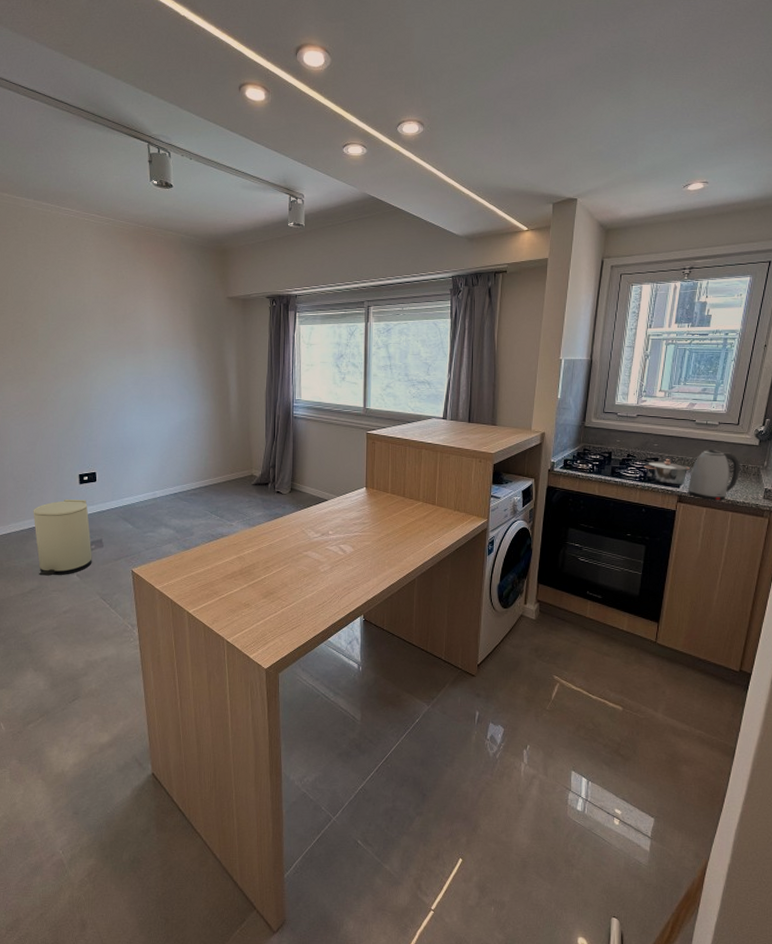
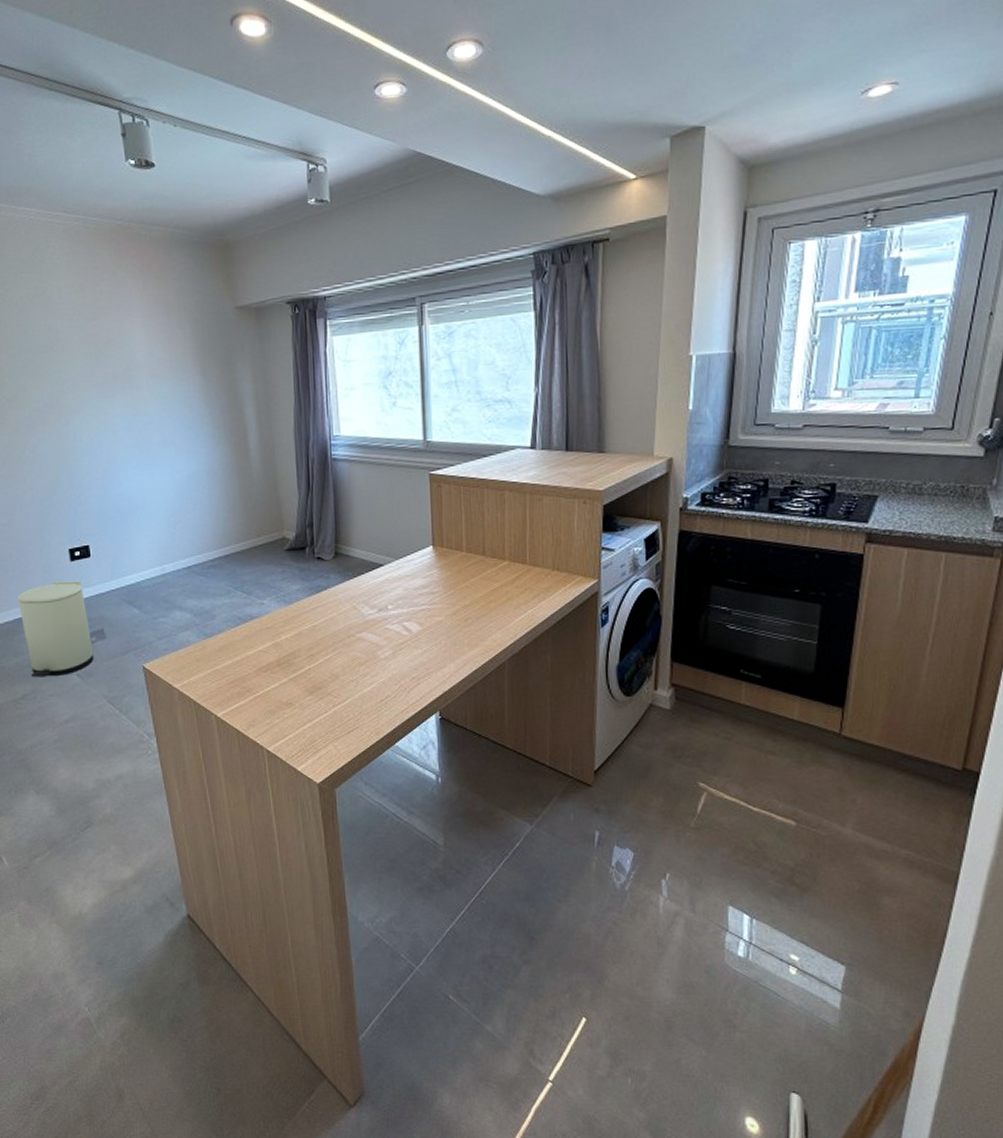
cooking pot: present [643,458,691,485] -> none [814,482,884,520]
kettle: present [687,450,740,501] -> none [880,467,957,538]

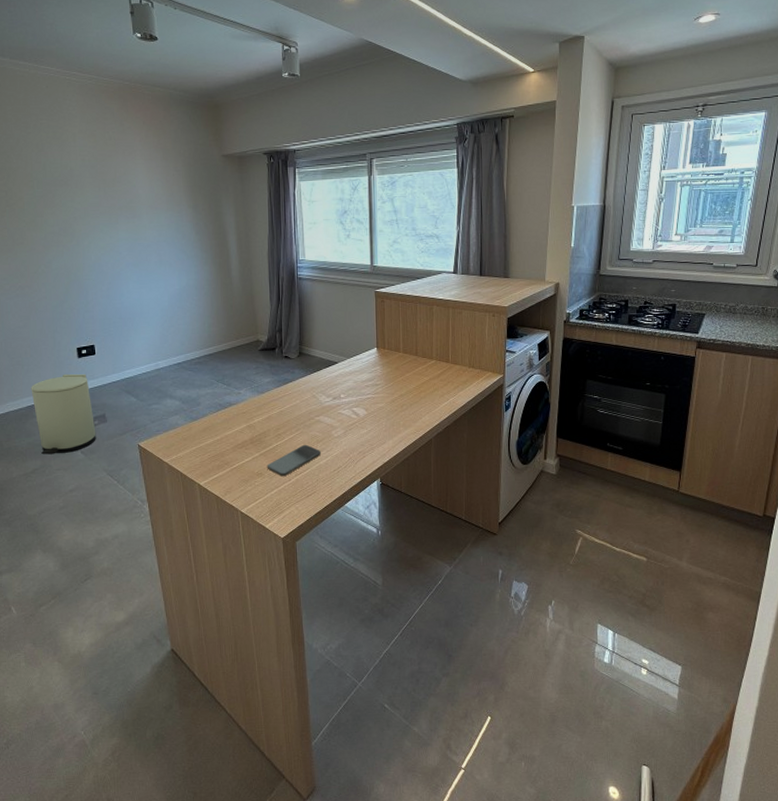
smartphone: none [297,667,364,707] -> present [267,444,321,476]

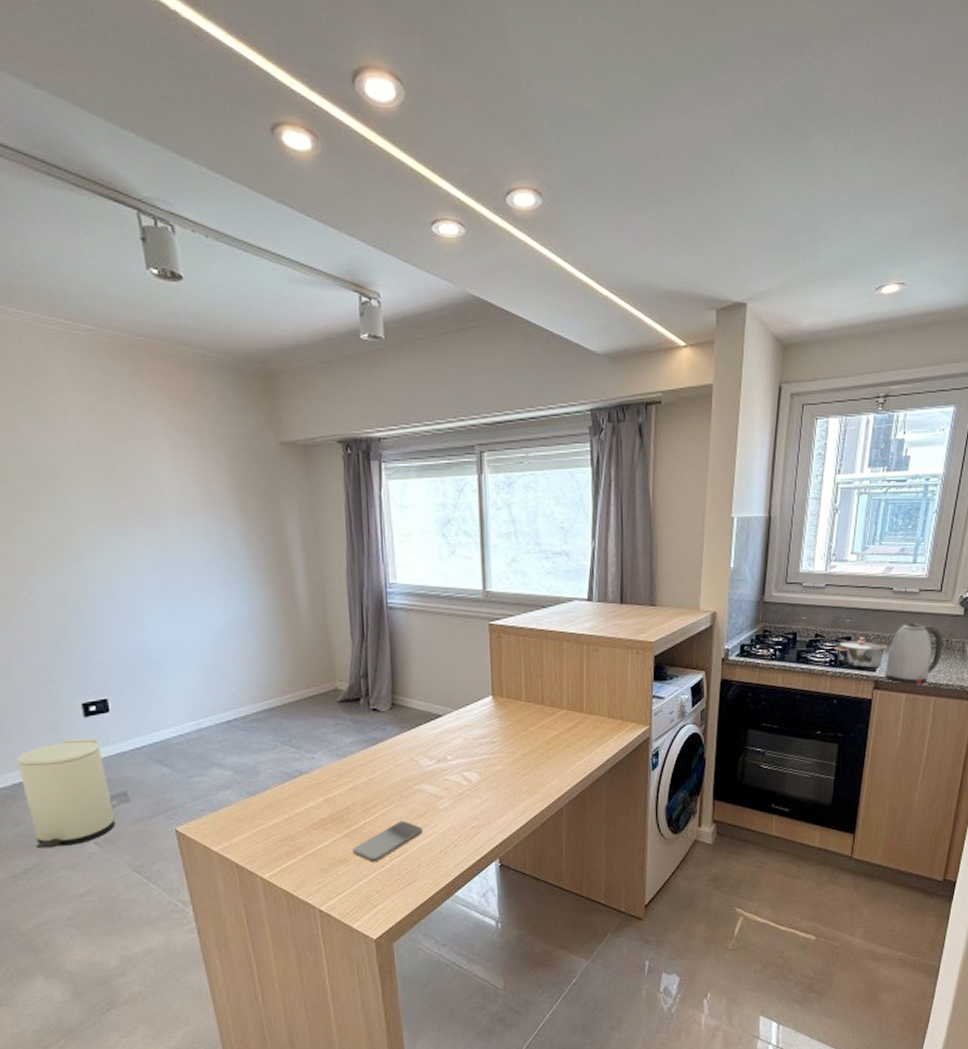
cooking pot: none [661,304,709,331] -> present [834,636,888,669]
kettle: none [706,293,759,345] -> present [885,623,943,685]

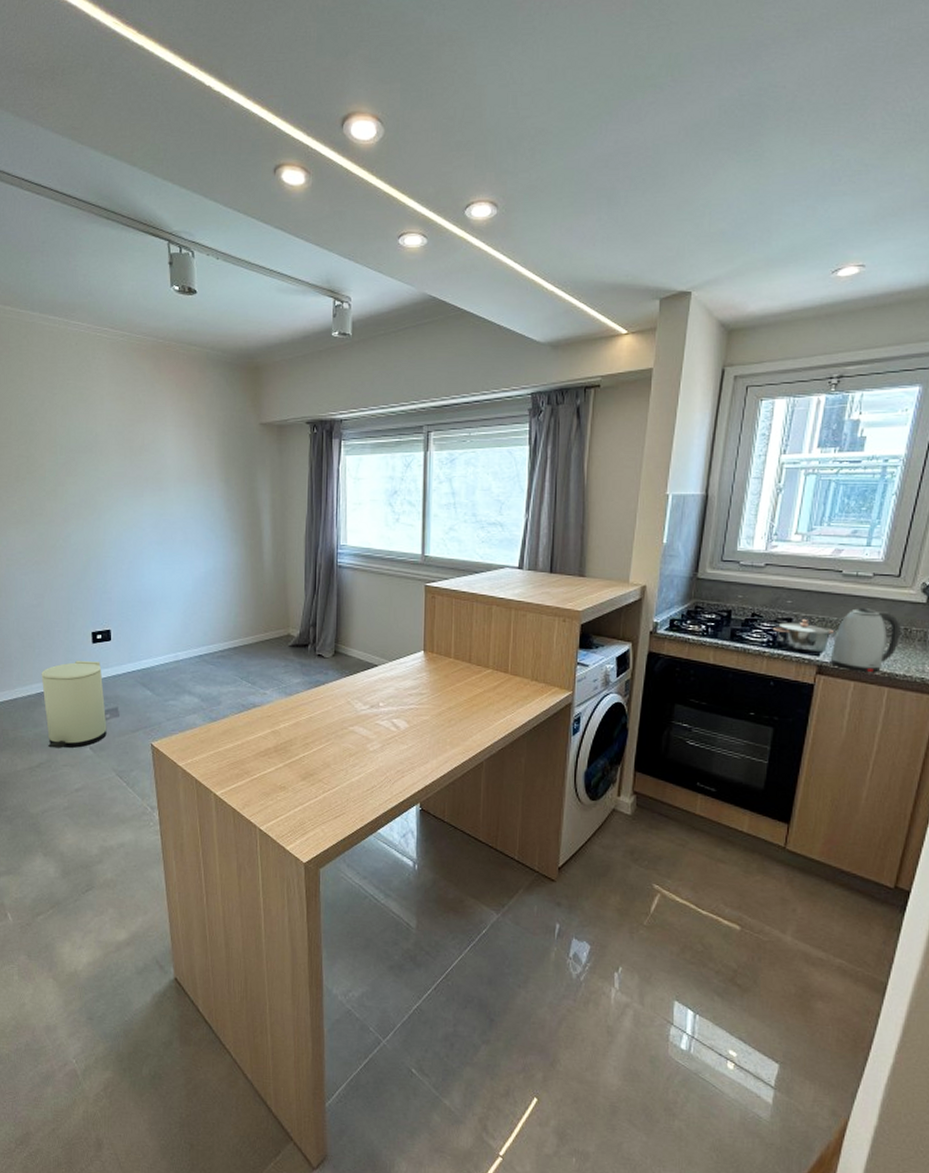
smartphone: present [352,820,422,862] -> none [291,757,353,792]

